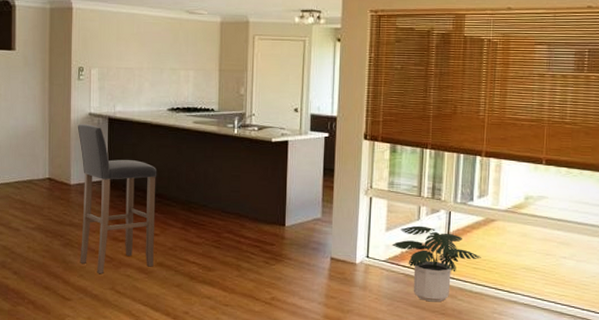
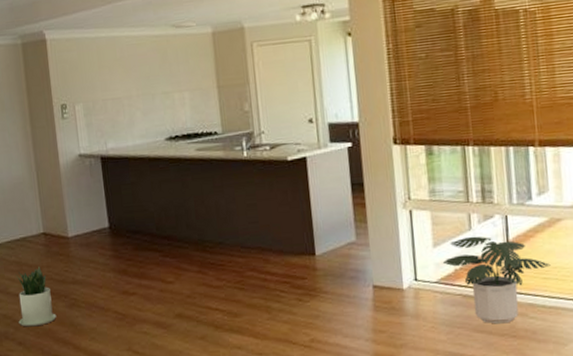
planter: none [16,206,51,260] -> present [15,266,57,327]
bar stool: present [77,123,157,275] -> none [67,166,172,335]

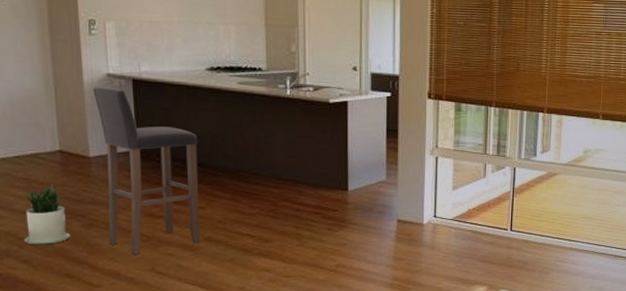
bar stool: none [67,166,172,335] -> present [92,86,200,256]
potted plant: present [442,236,551,324] -> none [459,183,544,256]

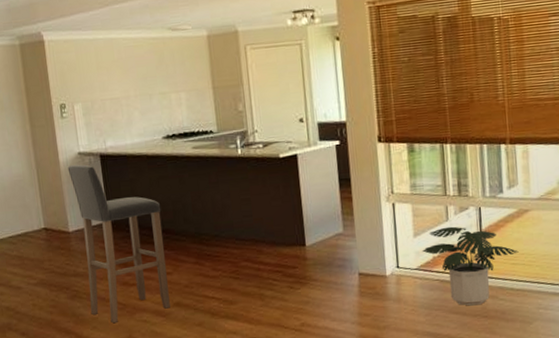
planter: present [22,184,71,245] -> none [17,260,59,318]
potted plant: none [459,183,544,256] -> present [422,226,519,306]

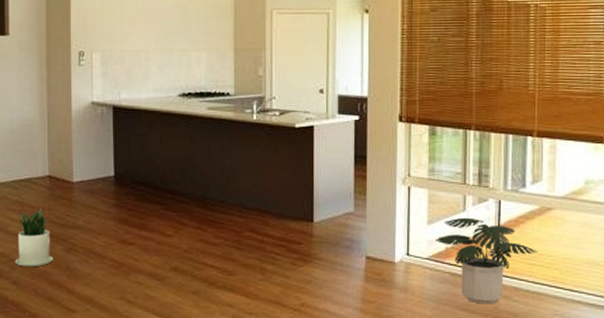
planter: none [17,260,59,318] -> present [14,208,54,268]
bar stool: present [67,164,170,324] -> none [79,113,169,282]

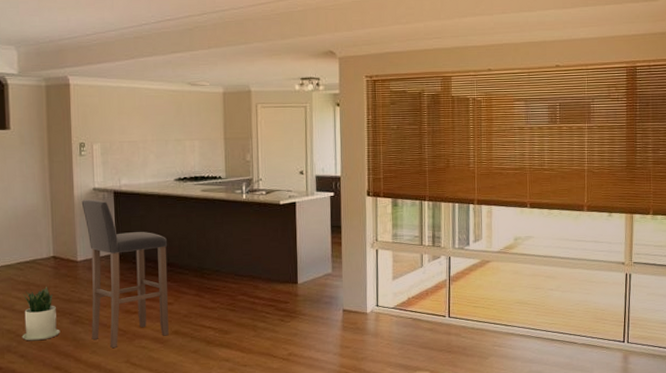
bar stool: none [79,113,169,282] -> present [81,199,169,349]
potted plant: present [435,217,538,304] -> none [399,272,480,342]

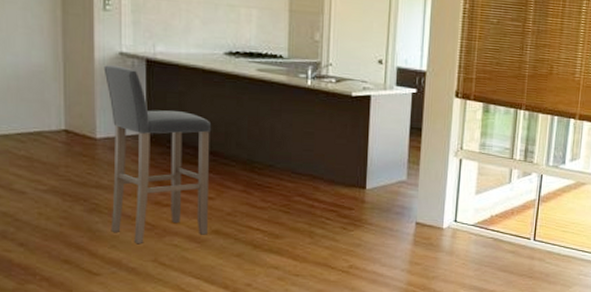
planter: present [22,286,60,341] -> none [21,164,72,228]

